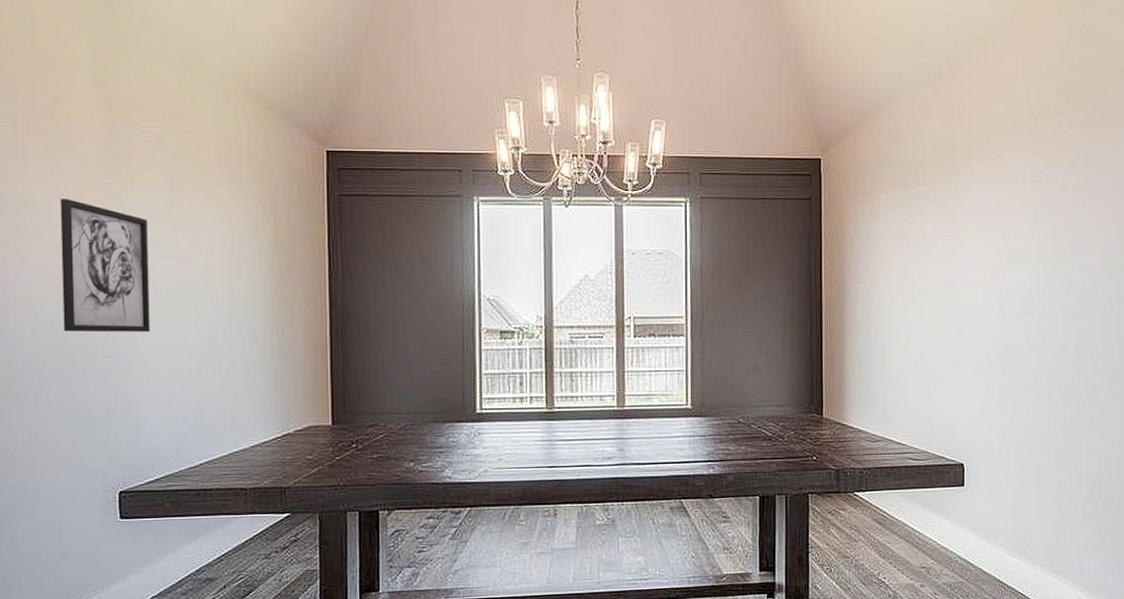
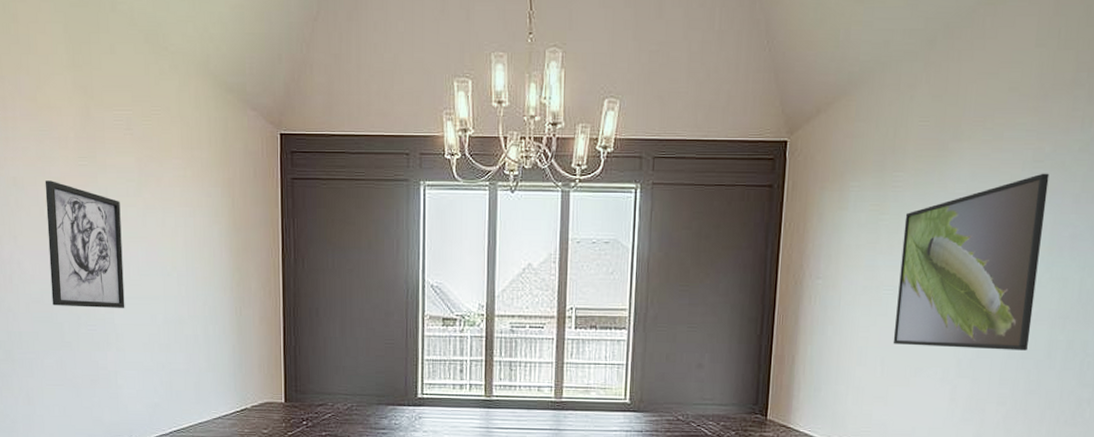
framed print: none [929,186,1046,344] -> present [893,173,1050,351]

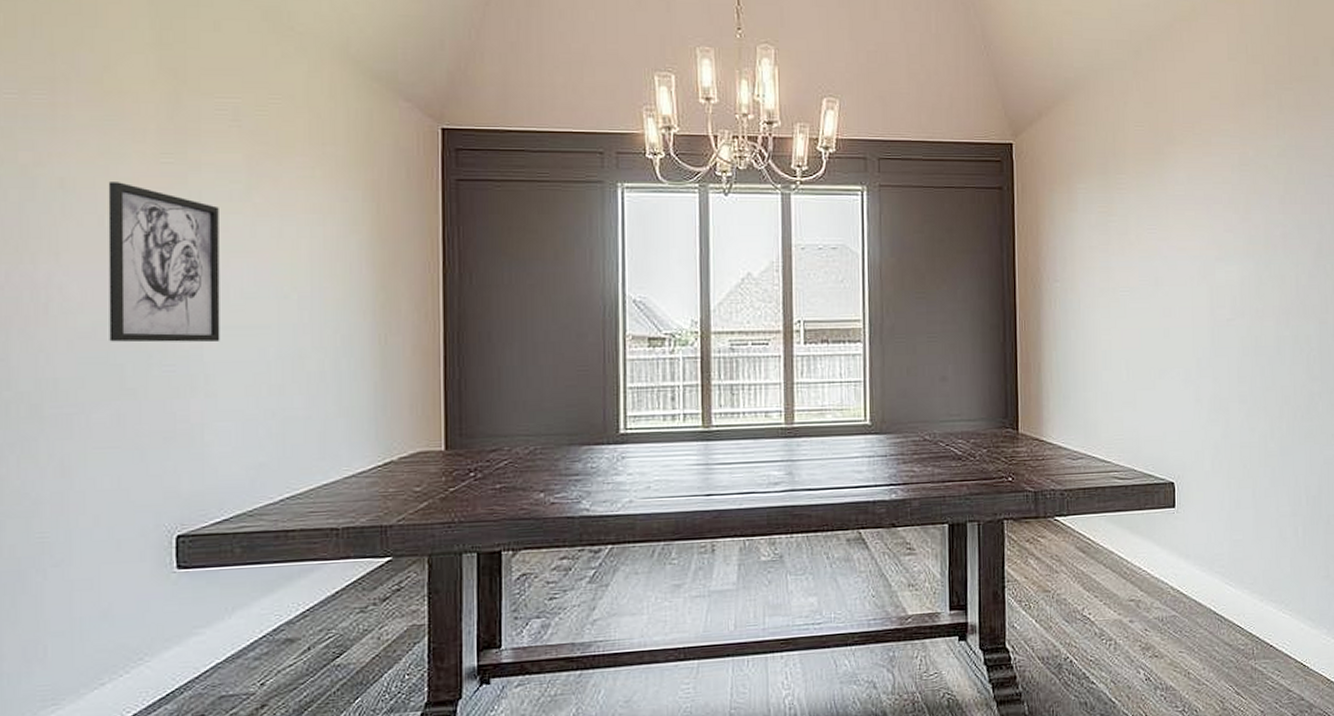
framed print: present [893,173,1050,351] -> none [1132,176,1260,348]

